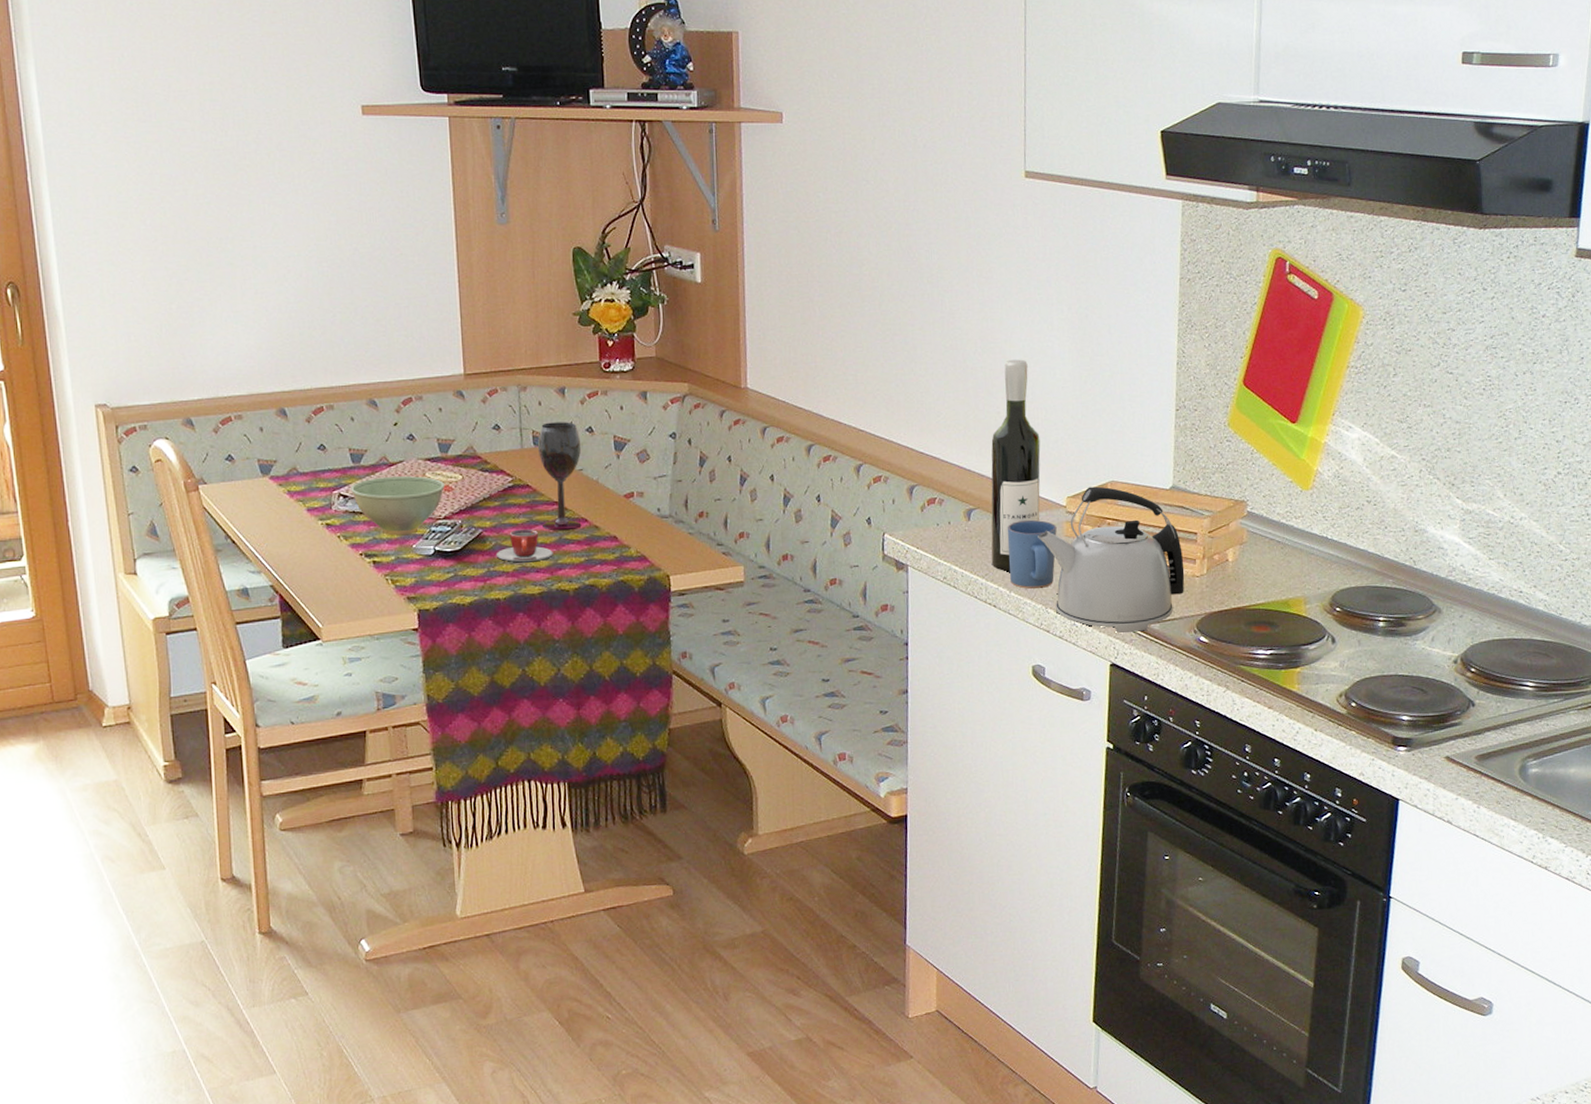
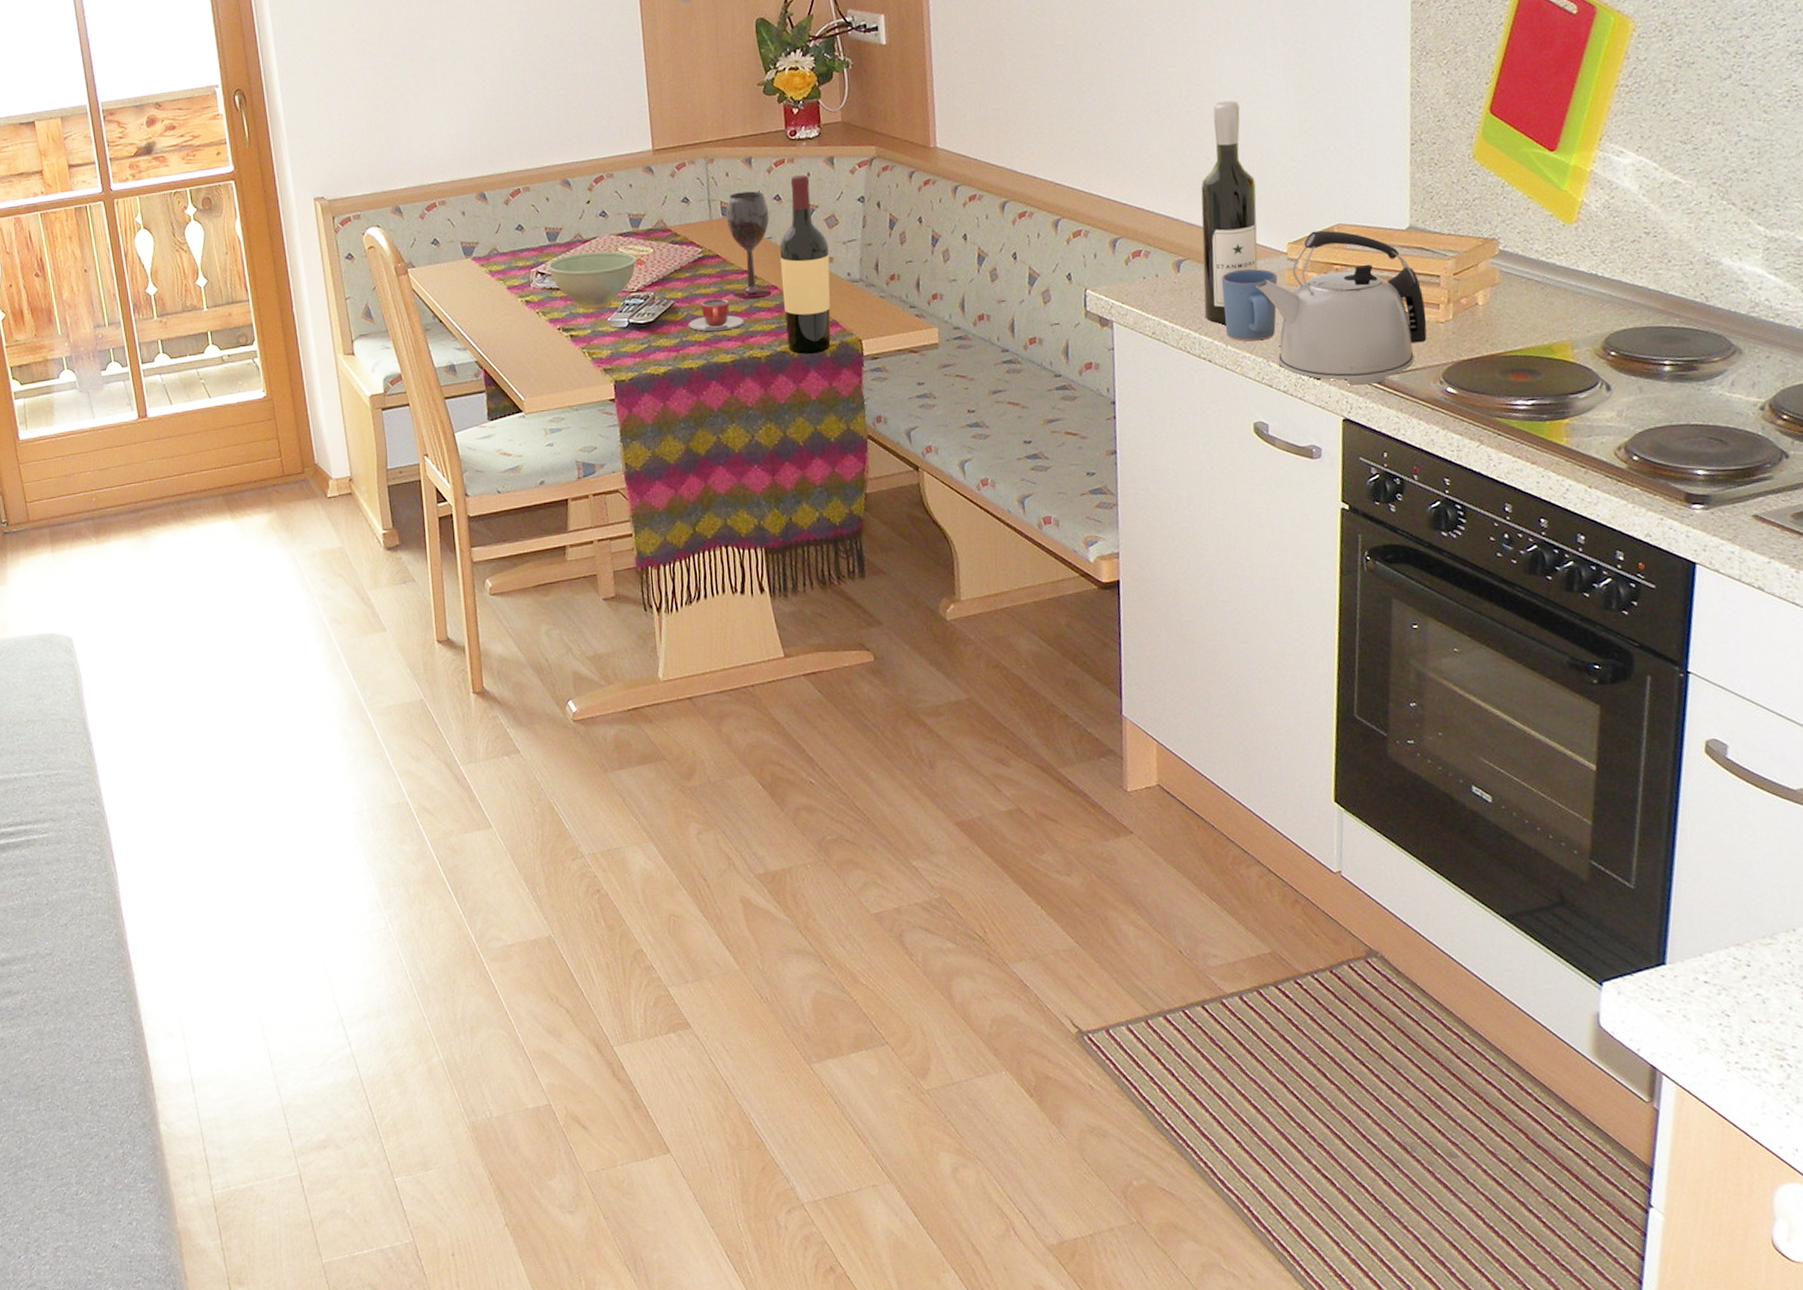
wine bottle: none [590,408,640,588] -> present [779,175,831,354]

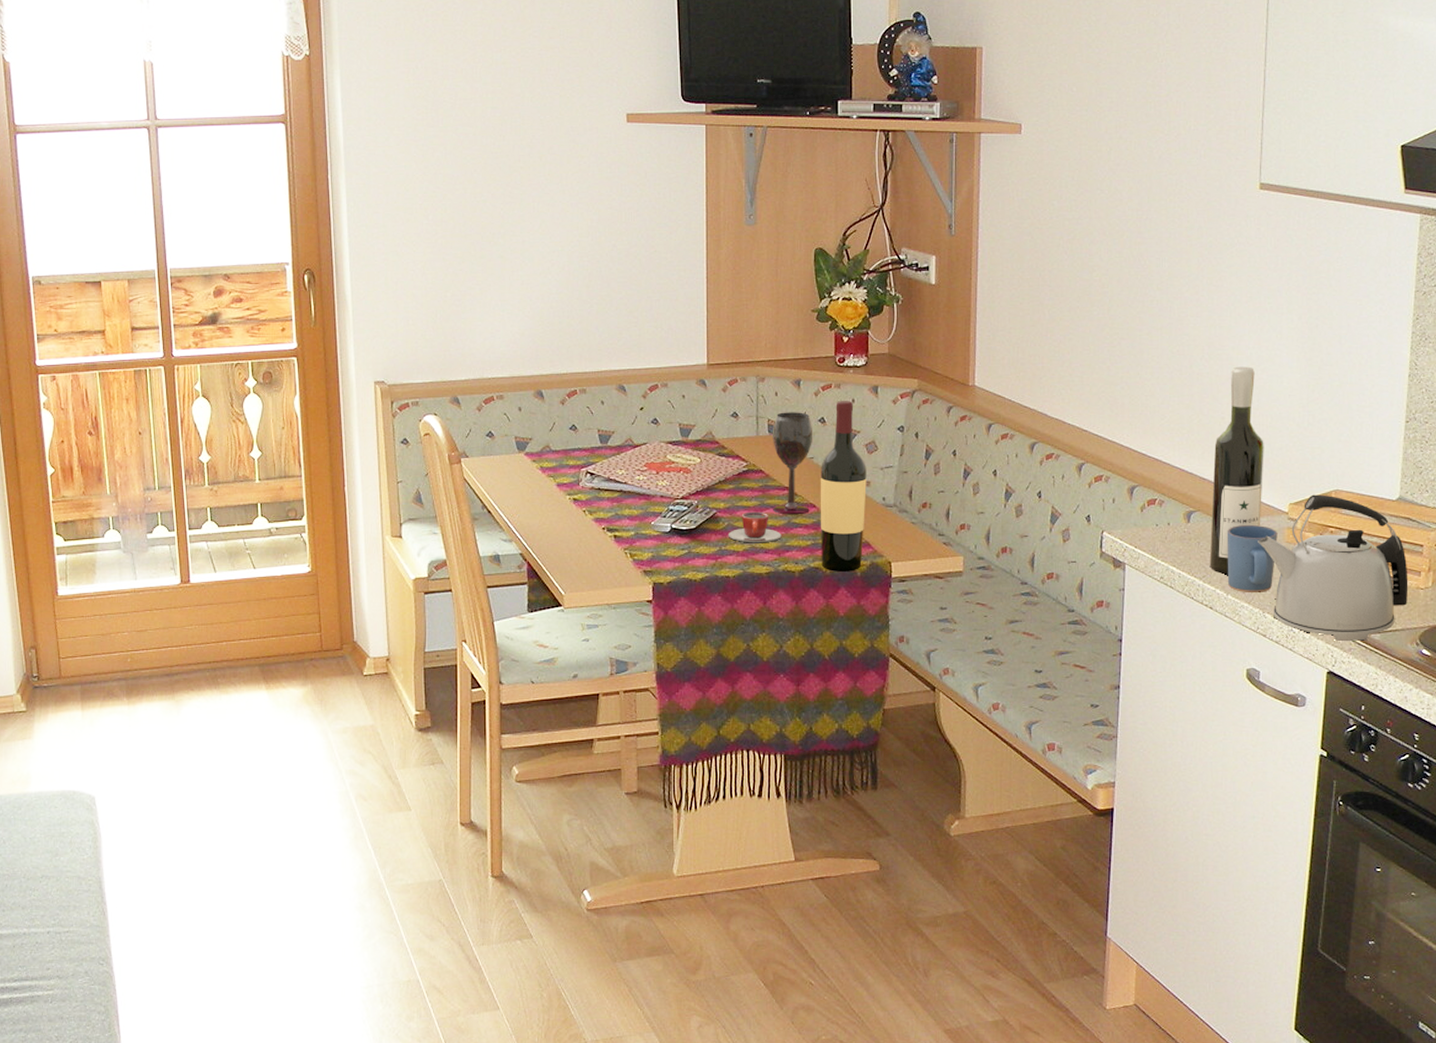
bowl: present [548,251,638,310] -> none [598,458,685,513]

